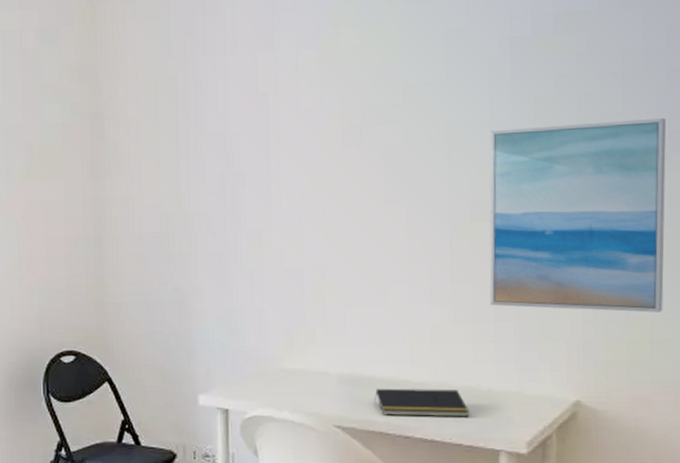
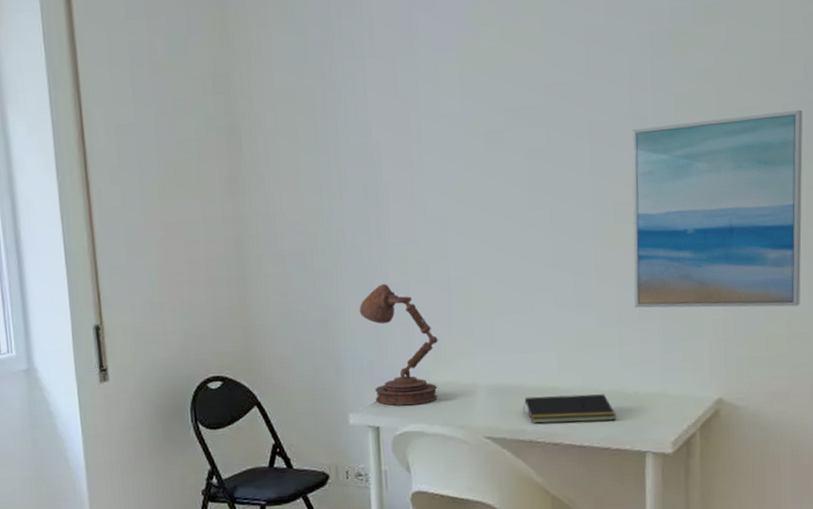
desk lamp: none [212,270,290,390] -> present [359,284,438,406]

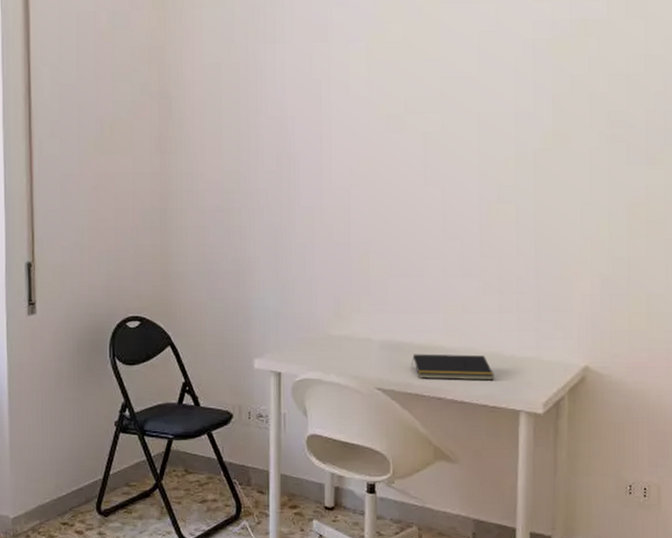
desk lamp: present [359,284,438,406] -> none [268,243,338,355]
wall art: present [632,109,803,308] -> none [513,116,663,288]

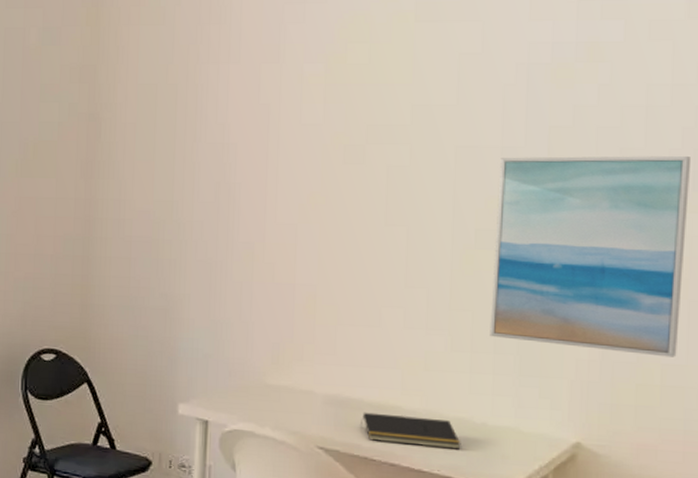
wall art: none [513,116,663,288] -> present [490,155,692,357]

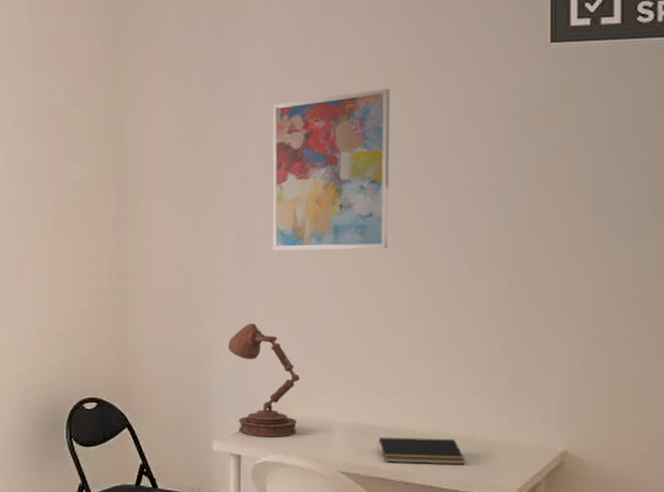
desk lamp: none [199,280,277,404] -> present [227,323,300,437]
wall art: none [253,38,392,208] -> present [272,89,390,251]
wall art: present [490,155,692,357] -> none [486,187,653,369]

